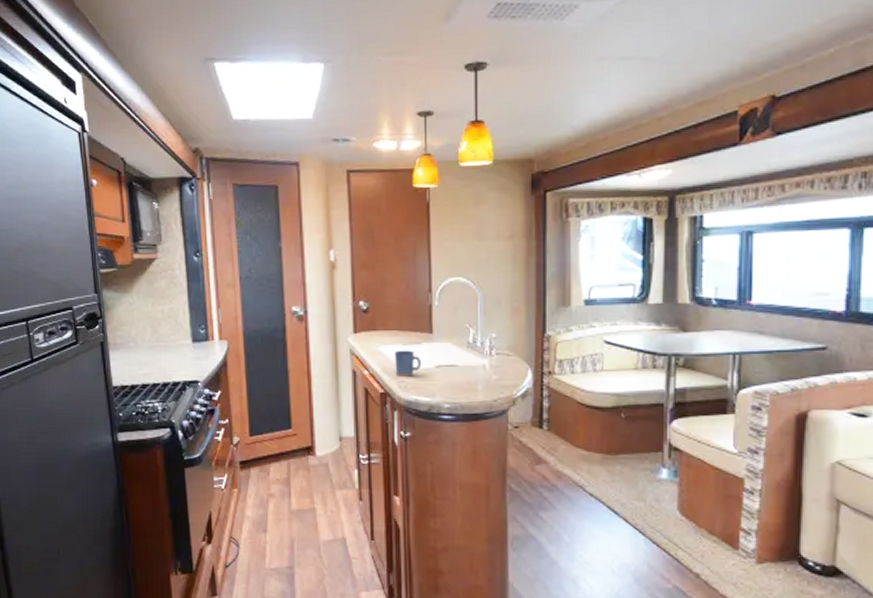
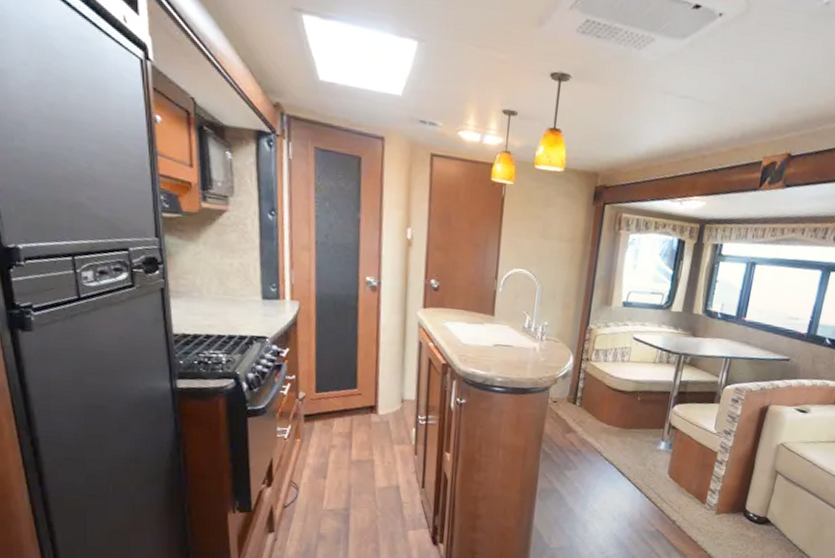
mug: present [395,350,422,377] -> none [457,327,482,352]

